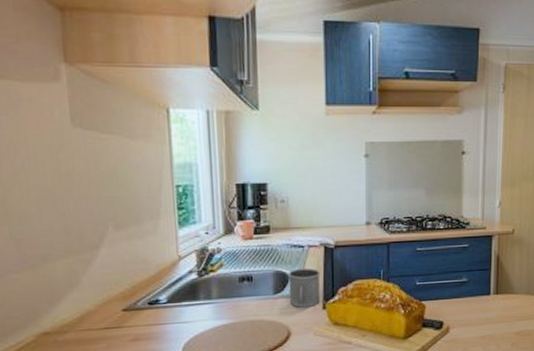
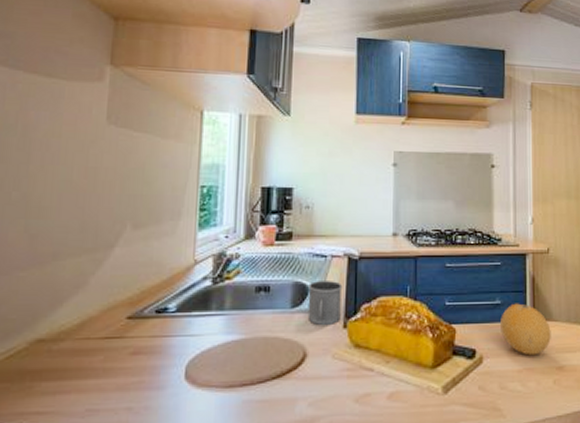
fruit: none [466,280,512,324] -> present [501,303,551,356]

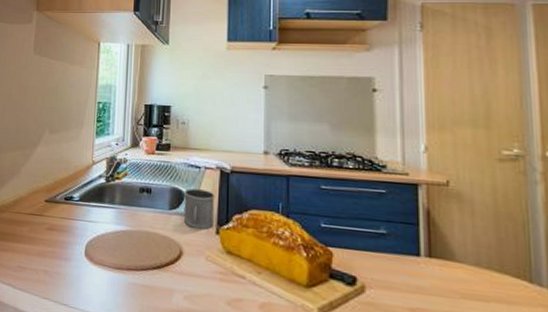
fruit: present [501,303,551,356] -> none [386,235,454,296]

